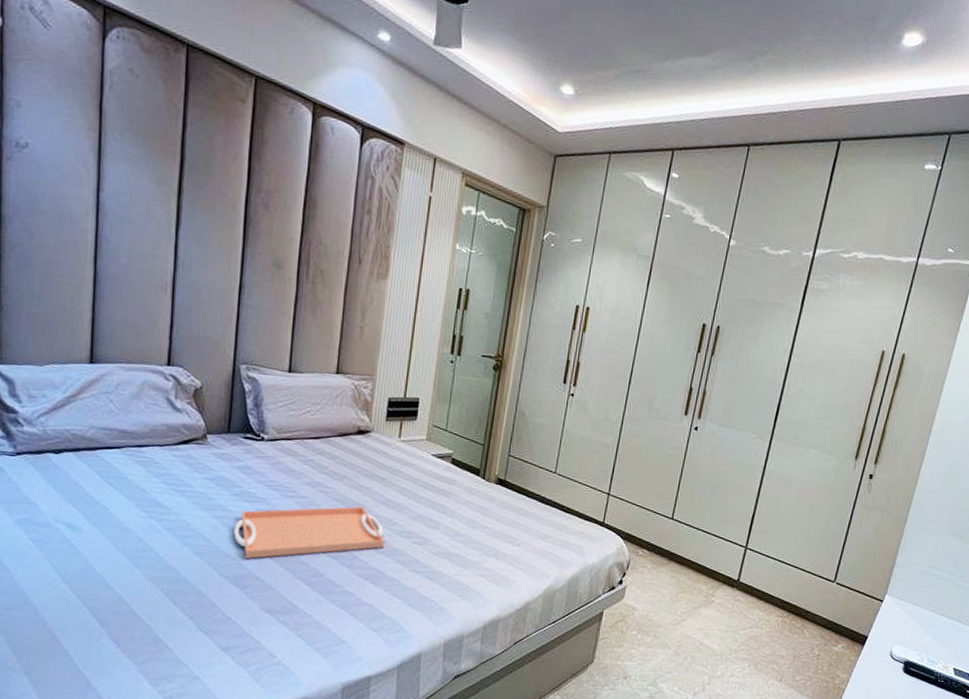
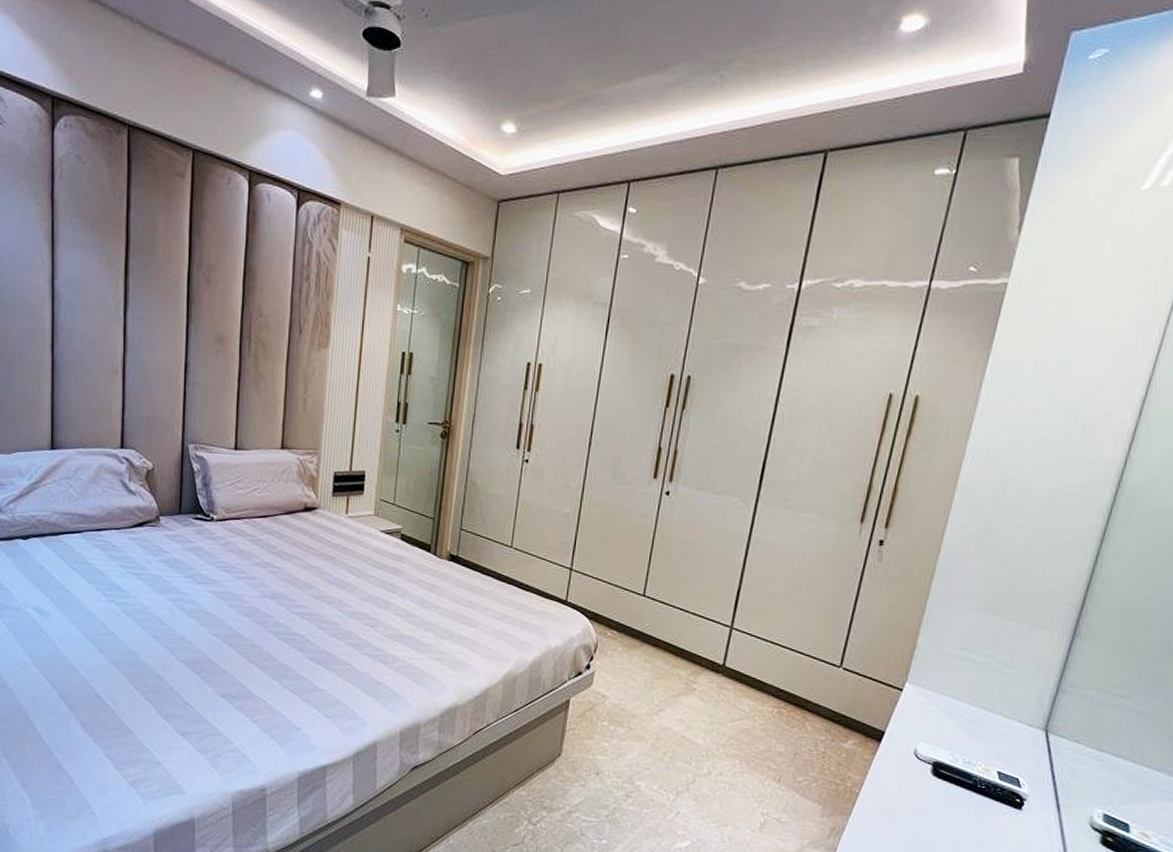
serving tray: present [233,506,385,559] -> none [188,586,336,642]

